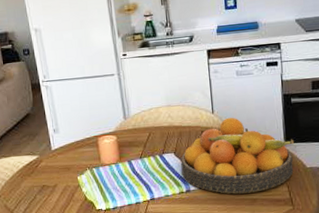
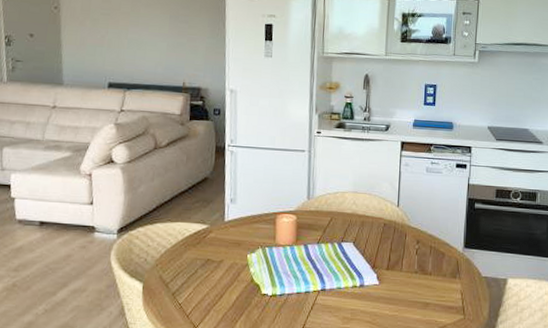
fruit bowl: present [181,117,295,194] -> none [358,213,473,296]

